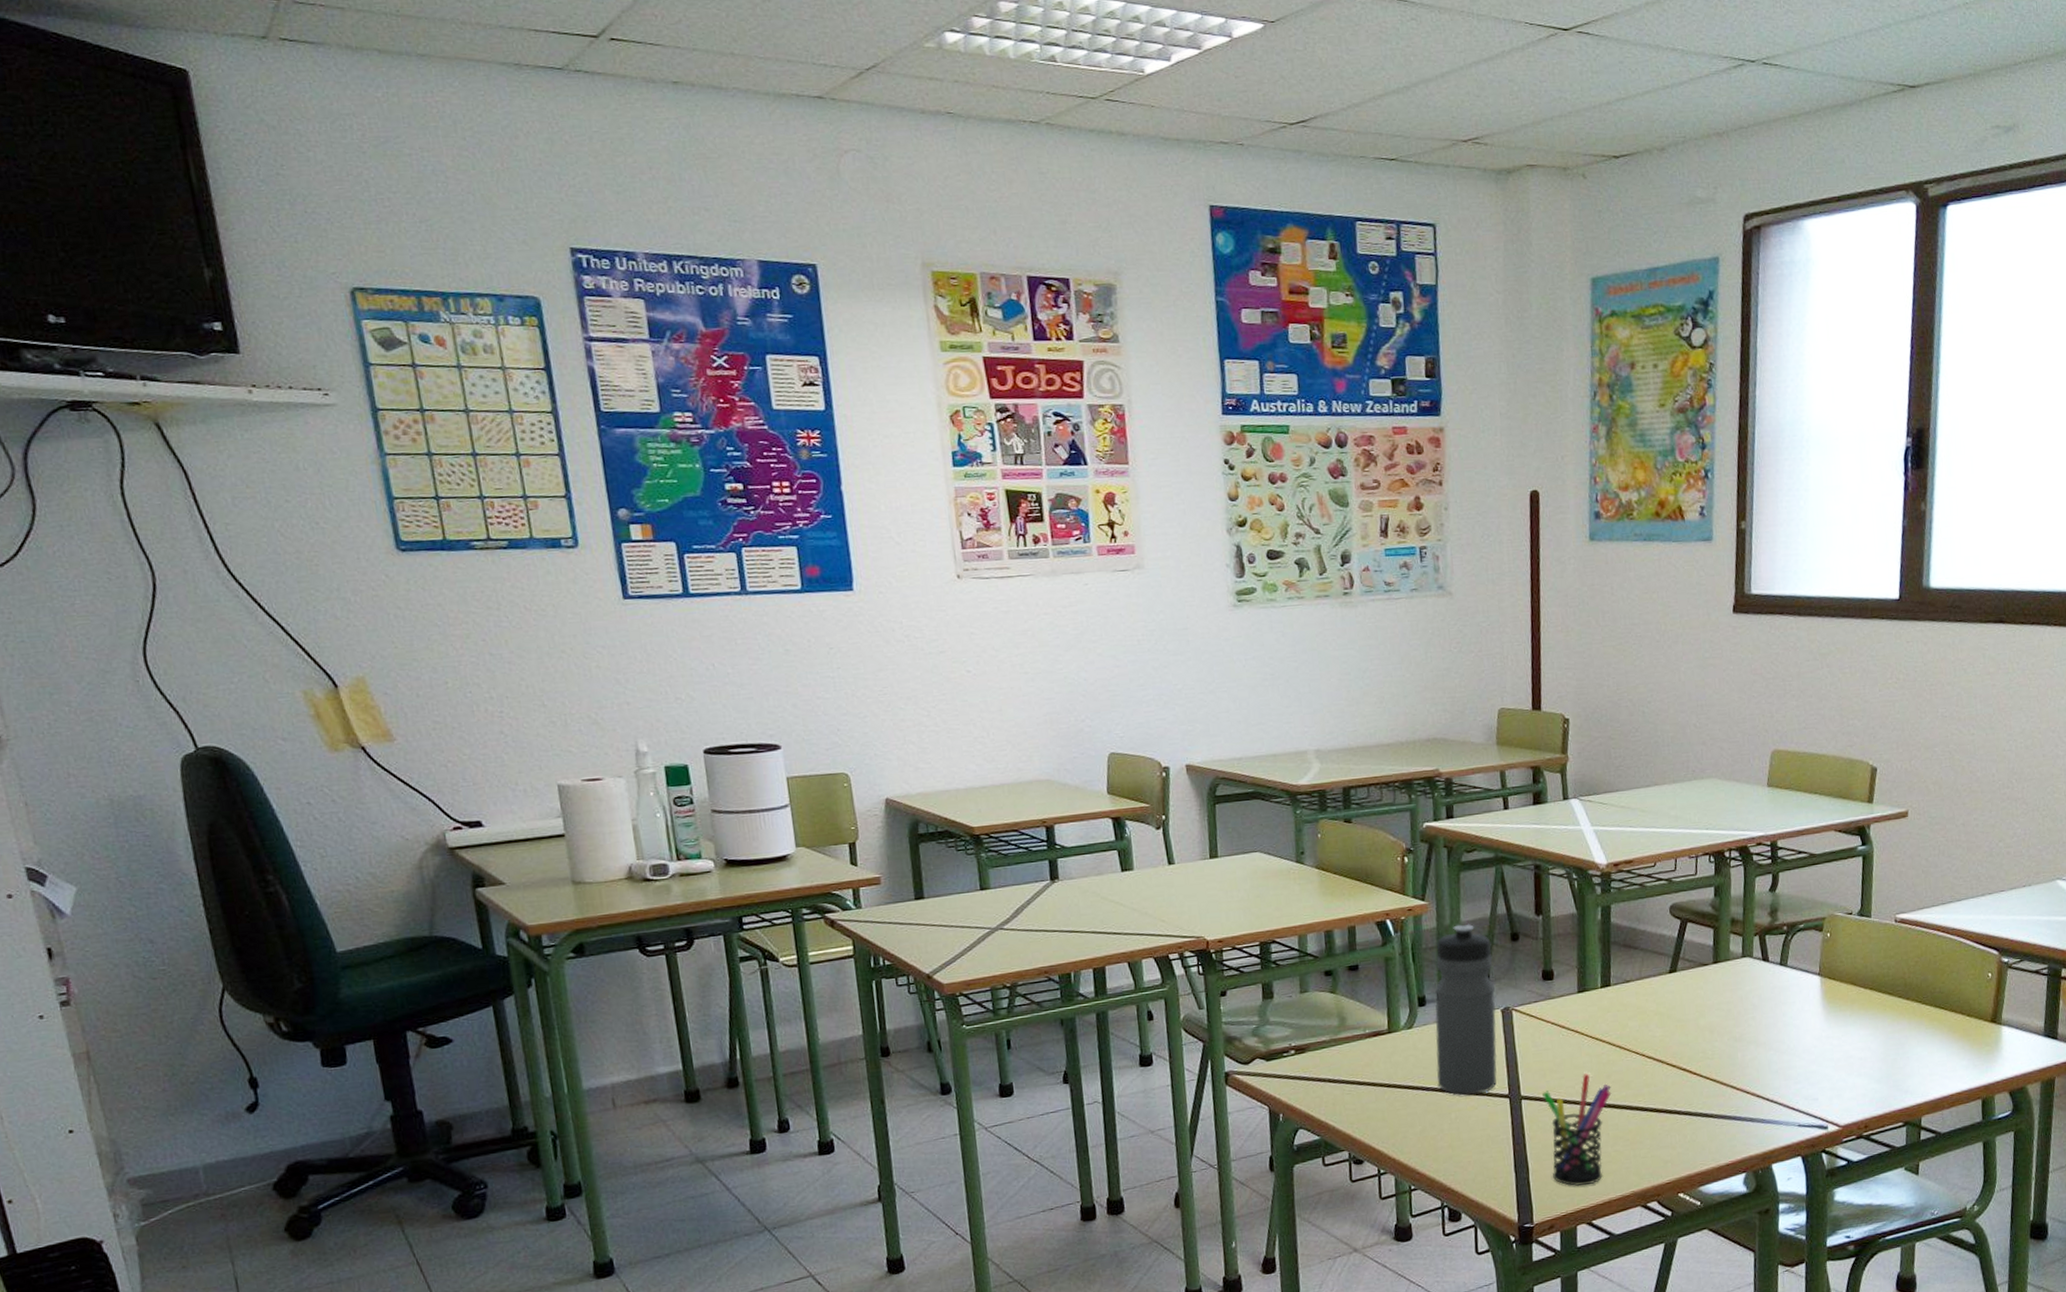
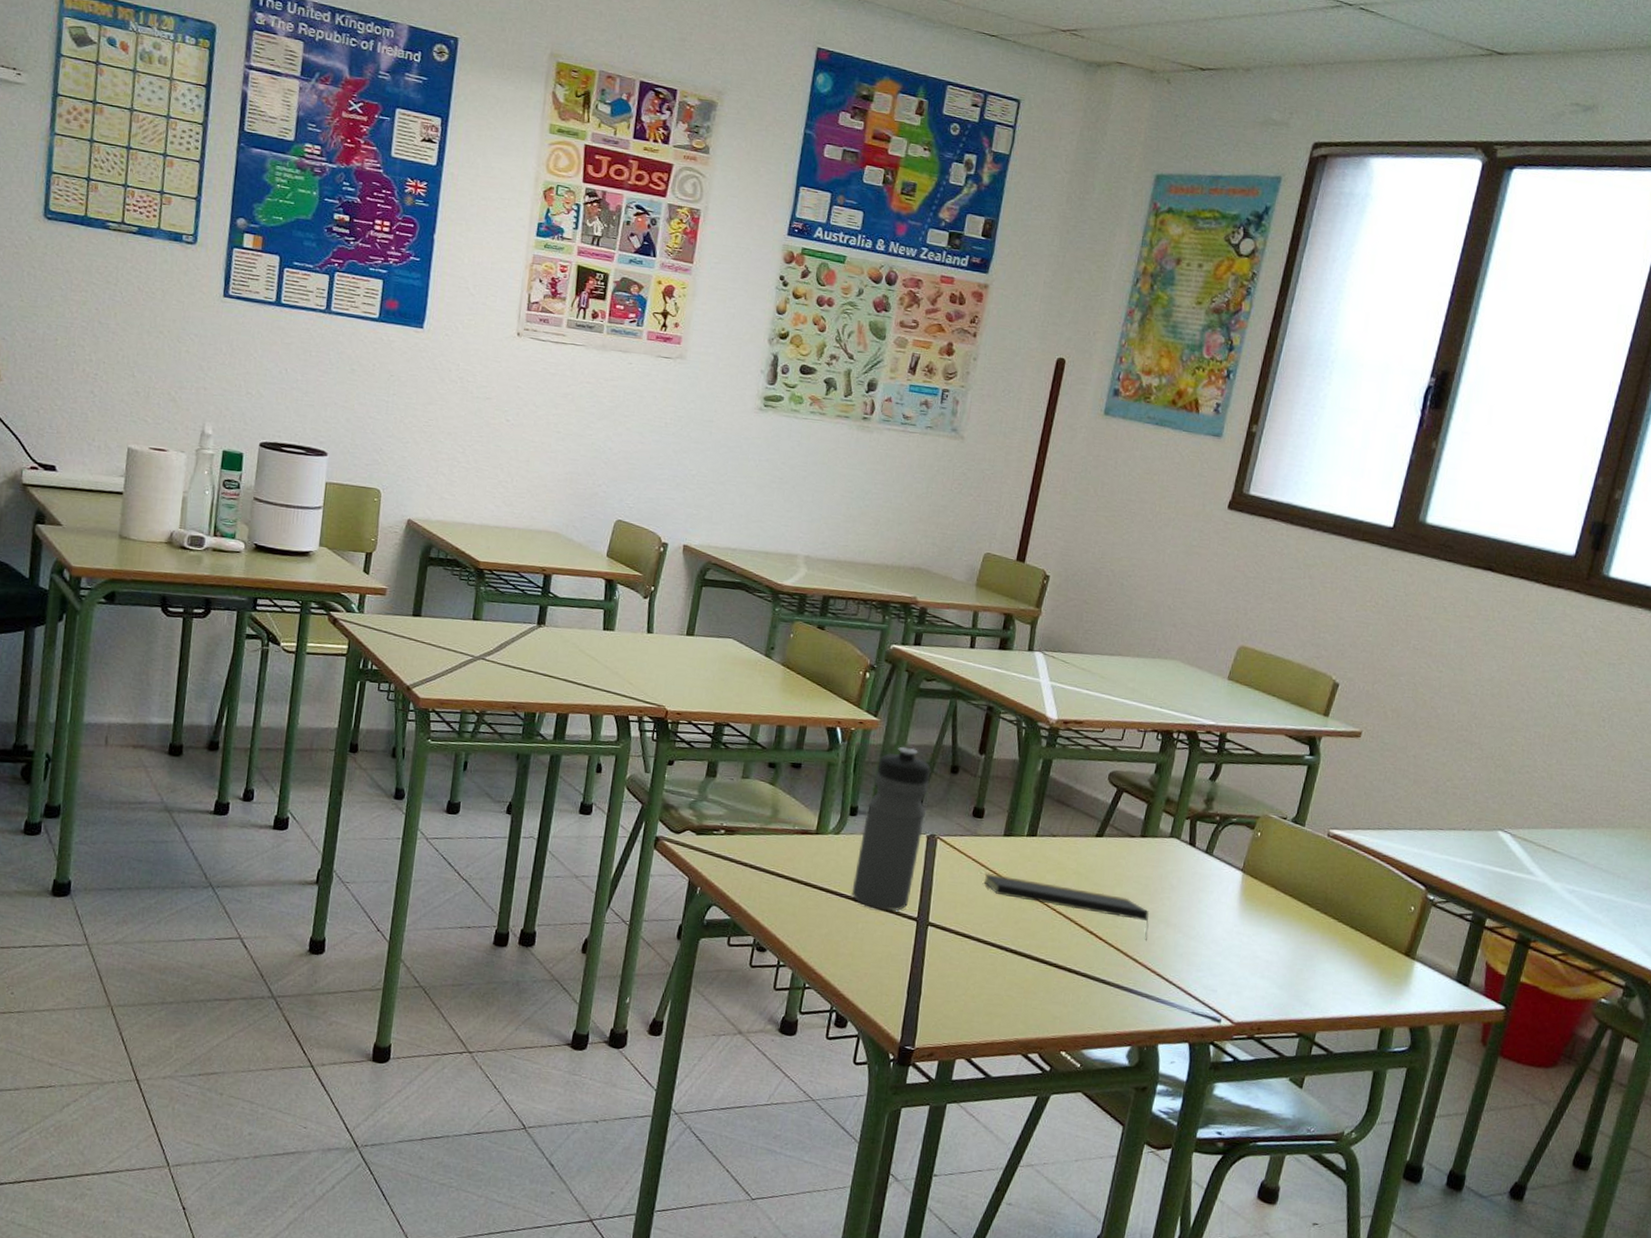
pen holder: present [1542,1073,1612,1187] -> none [943,914,1017,1022]
notepad: none [1567,1027,1740,1066] -> present [983,873,1149,941]

